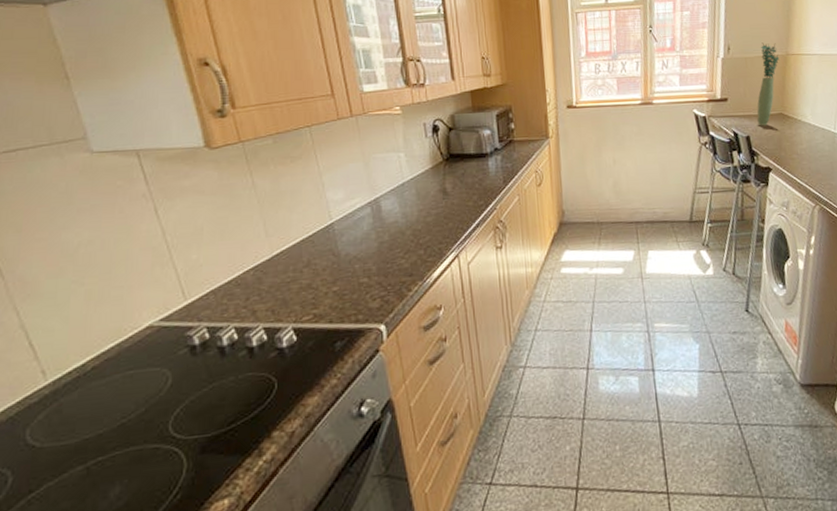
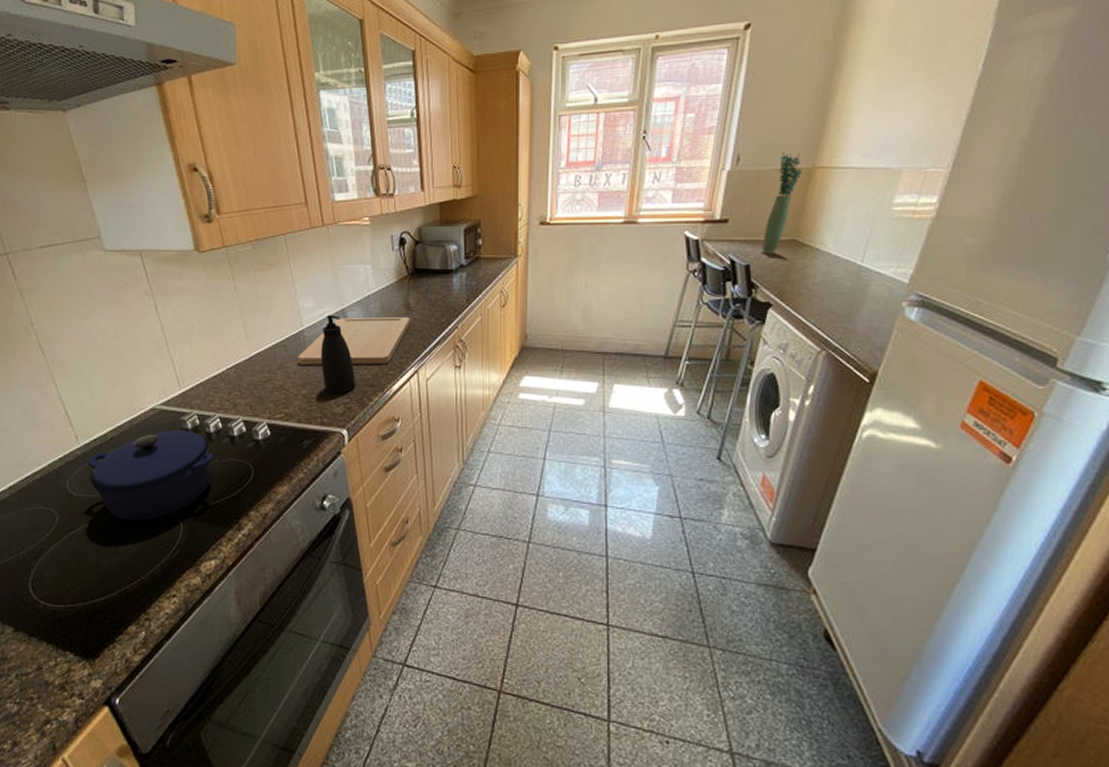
cooking pot: none [58,347,227,468] -> present [88,430,214,521]
cutting board: none [327,201,449,260] -> present [297,316,411,365]
soap dispenser: none [353,204,393,288] -> present [321,314,356,394]

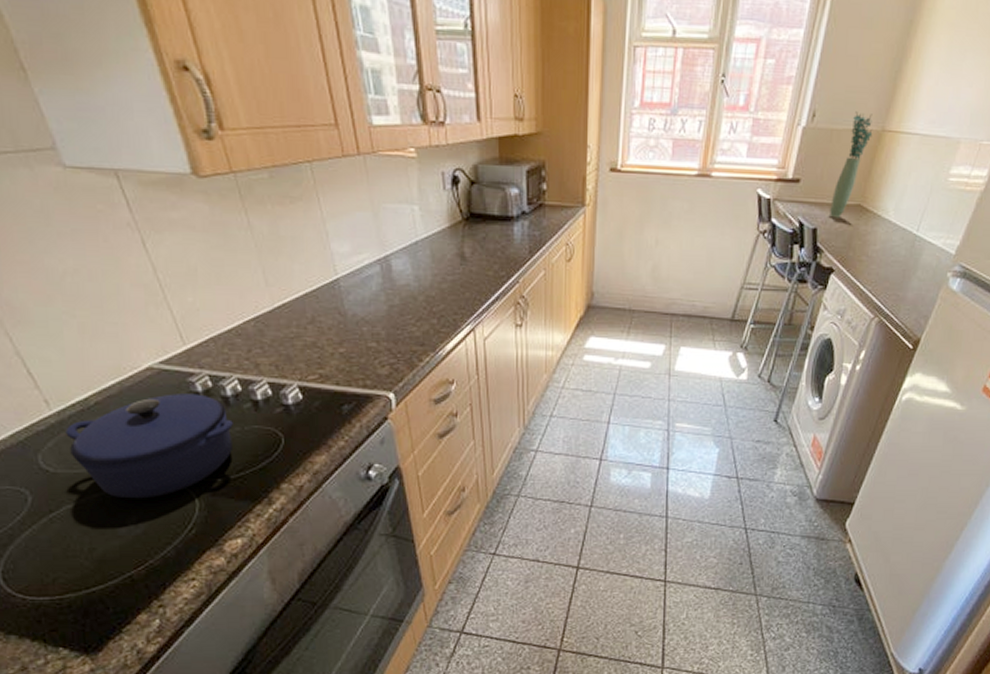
cutting board: present [297,316,411,365] -> none [332,266,467,322]
soap dispenser: present [321,314,356,394] -> none [361,261,404,353]

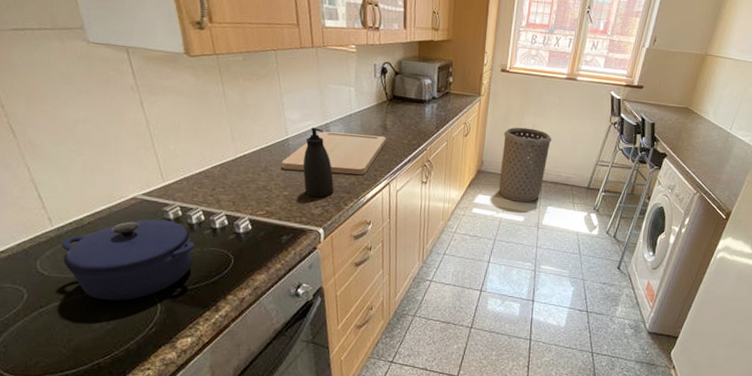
cutting board: none [332,266,467,322] -> present [281,131,387,176]
soap dispenser: none [361,261,404,353] -> present [303,127,334,198]
laundry basket: none [615,245,682,343] -> present [498,127,552,203]
vase: present [830,111,873,218] -> none [665,39,699,117]

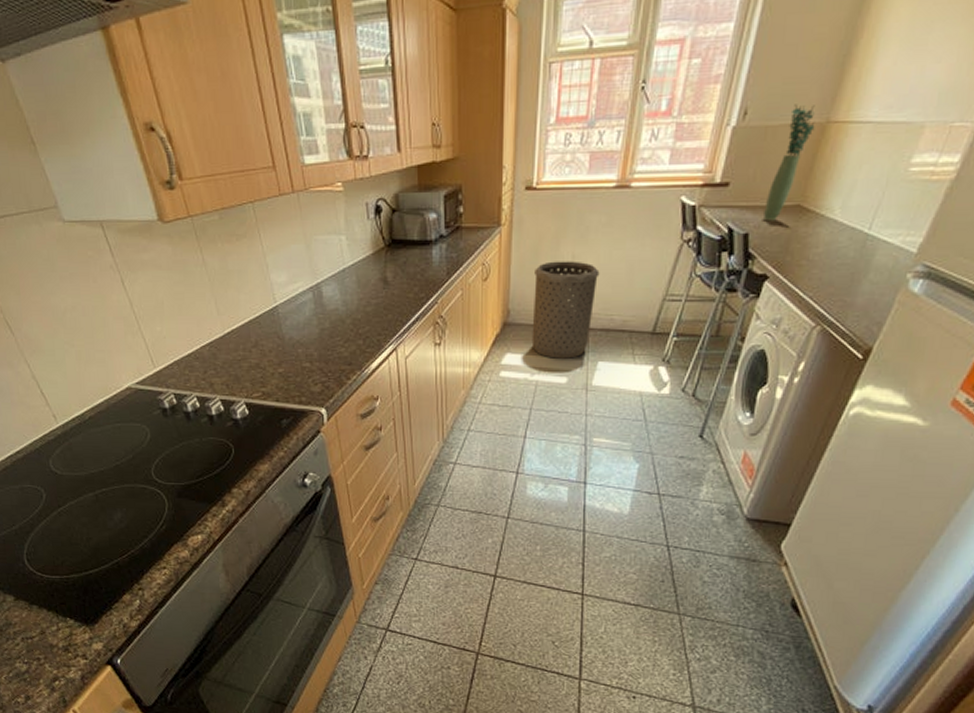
cooking pot: present [61,219,195,301] -> none [68,410,193,498]
cutting board: present [281,131,387,176] -> none [272,291,389,343]
soap dispenser: present [303,127,334,198] -> none [296,289,333,372]
vase: none [665,39,699,117] -> present [764,104,816,221]

